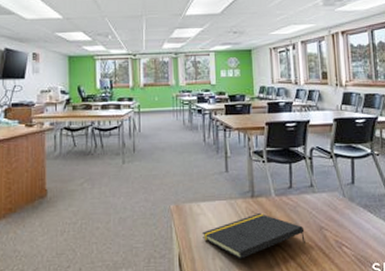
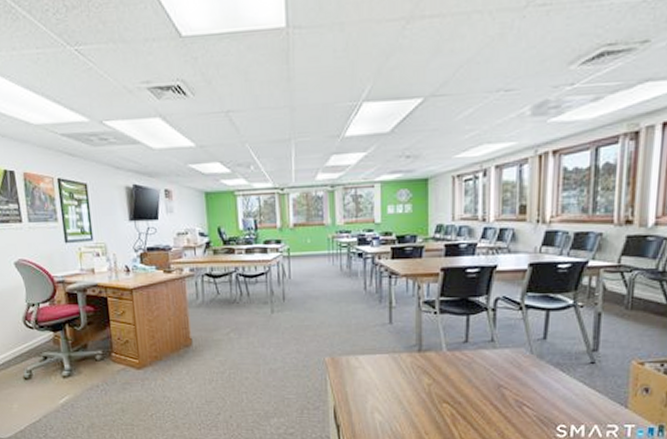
notepad: present [201,213,305,260] -> none [359,369,479,415]

